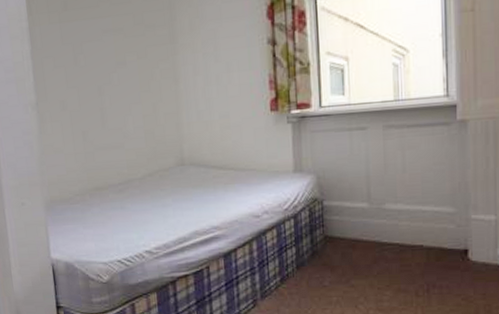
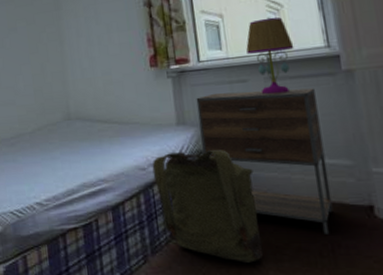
backpack: none [266,197,366,304] -> present [152,150,264,263]
nightstand: none [315,137,433,276] -> present [196,88,334,234]
table lamp: none [369,62,415,142] -> present [246,17,295,94]

